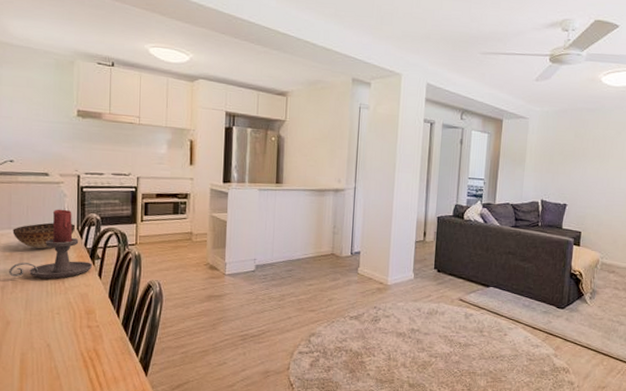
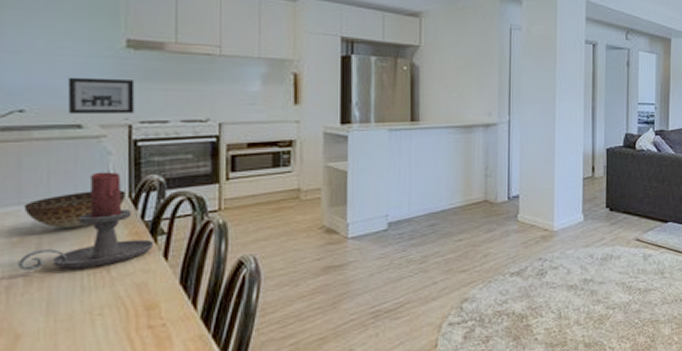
wall art: none [39,137,82,167] -> present [67,77,135,115]

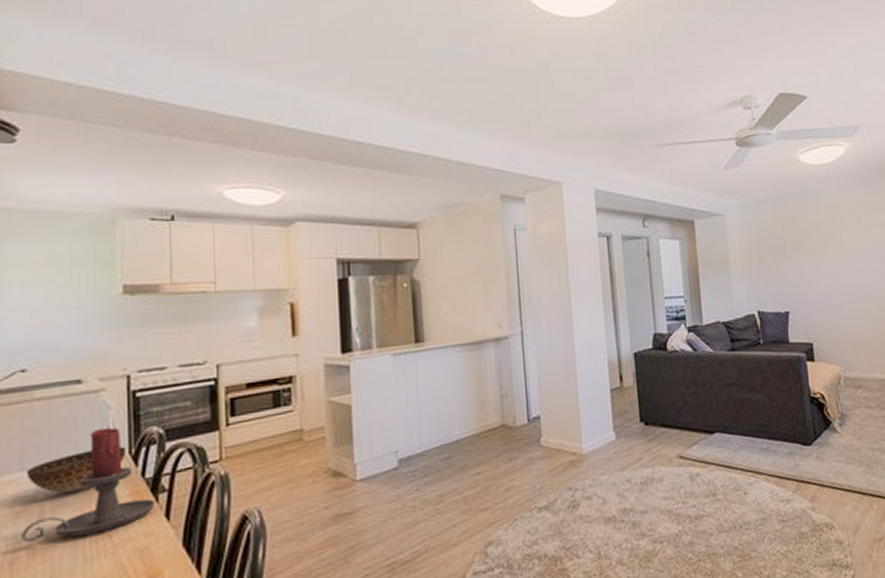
wall art: present [67,77,135,115] -> none [67,327,133,370]

